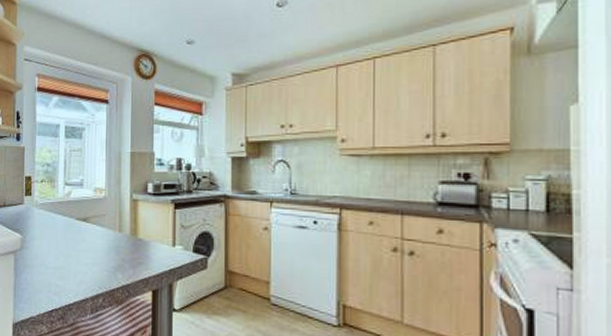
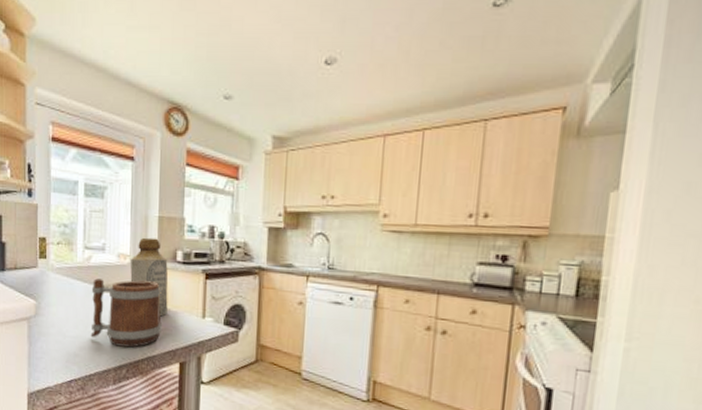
mug: none [70,212,136,277] -> present [90,278,163,348]
bottle: none [106,172,140,246] -> present [130,237,168,317]

